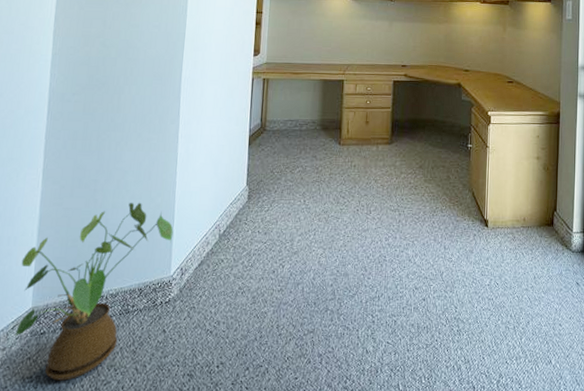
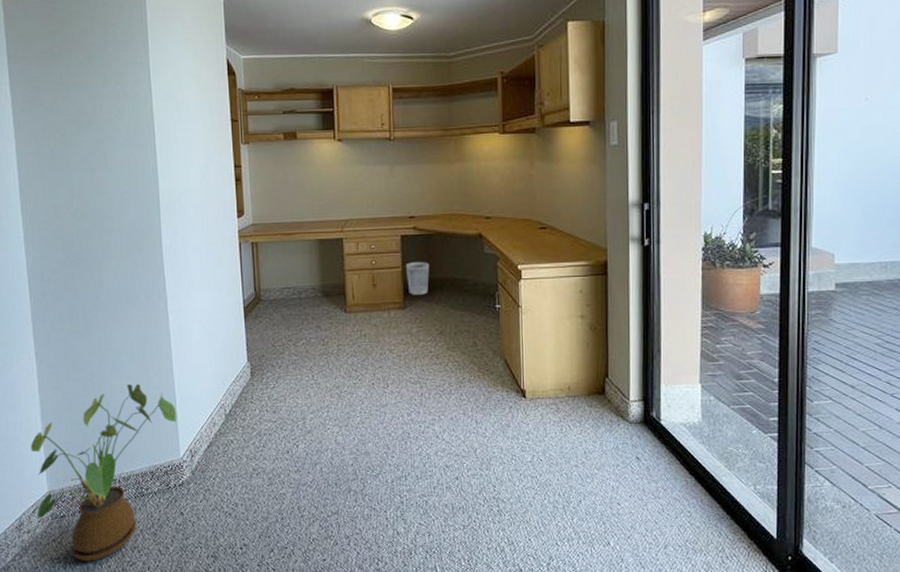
wastebasket: none [395,104,415,133] -> present [405,262,429,295]

